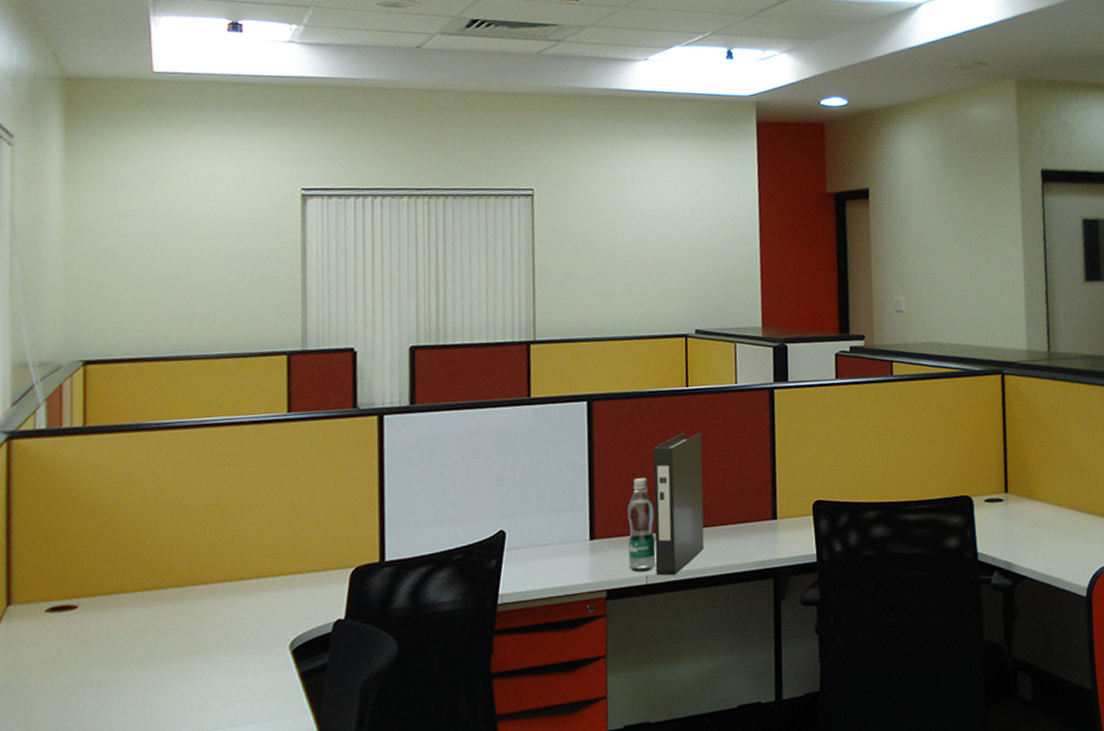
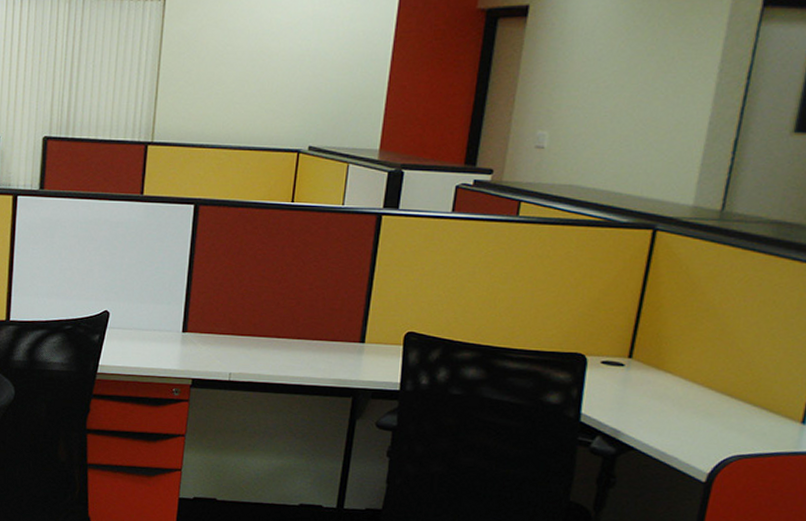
bottle: present [627,478,656,573] -> none [215,283,245,370]
binder: present [653,432,705,576] -> none [239,245,301,377]

